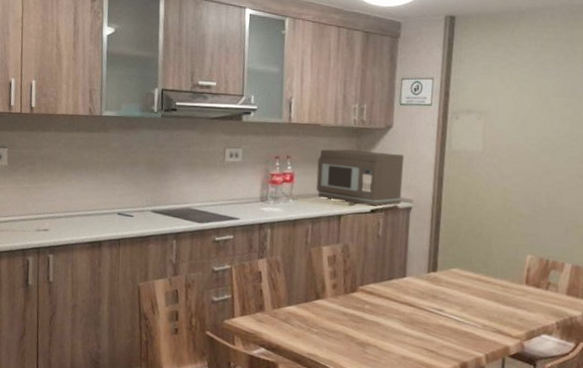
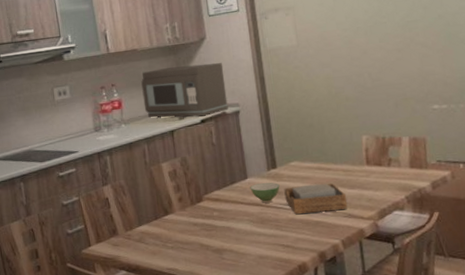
bowl: none [406,284,436,305] -> present [250,182,280,203]
napkin holder: none [439,293,500,325] -> present [284,183,348,215]

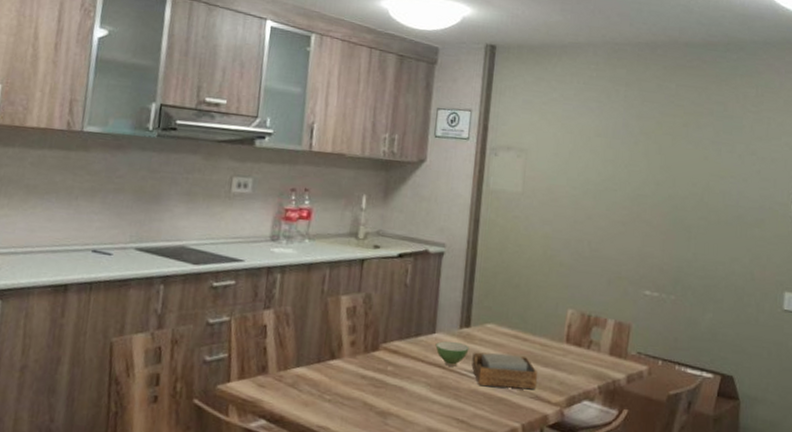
microwave: present [141,63,229,118] -> none [336,182,438,251]

